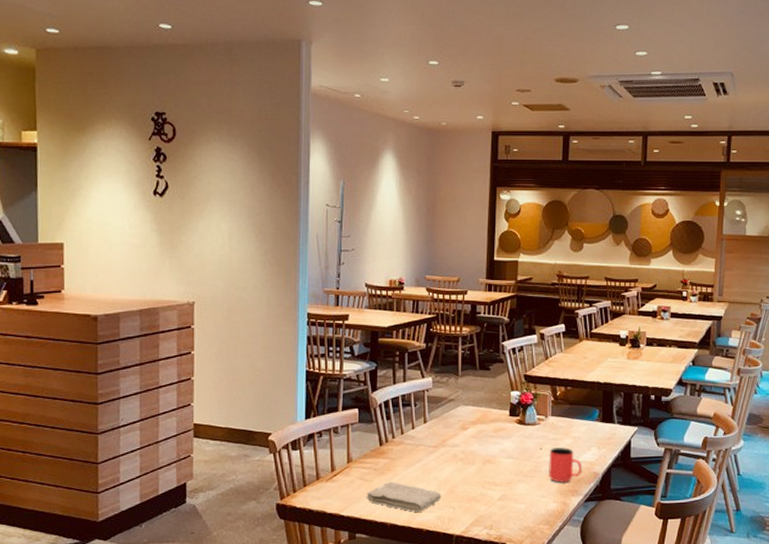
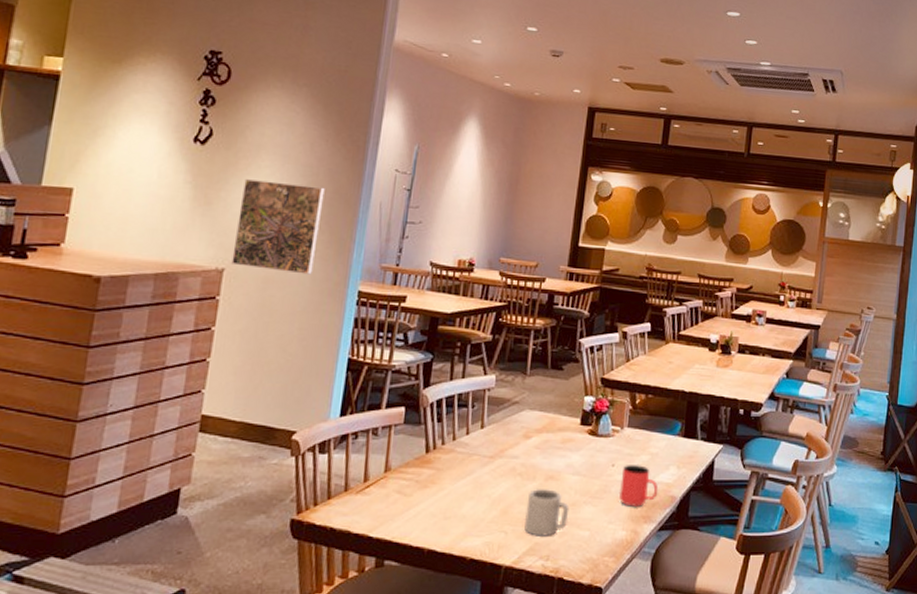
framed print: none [199,224,269,302] -> present [231,179,325,275]
washcloth: present [366,482,442,512] -> none [402,498,493,536]
cup: none [468,470,506,510] -> present [524,488,570,536]

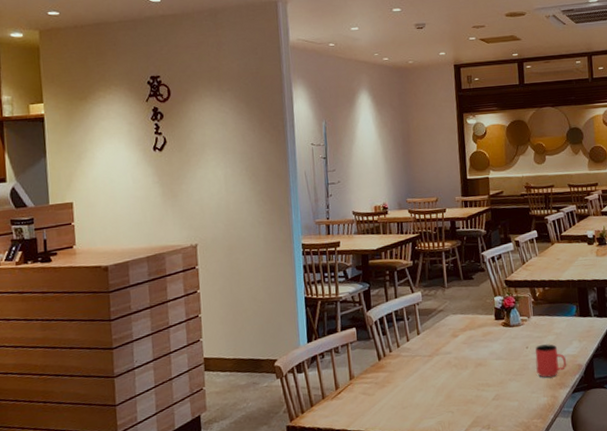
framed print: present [231,179,325,275] -> none [198,167,264,240]
cup: present [524,488,570,536] -> none [464,373,499,412]

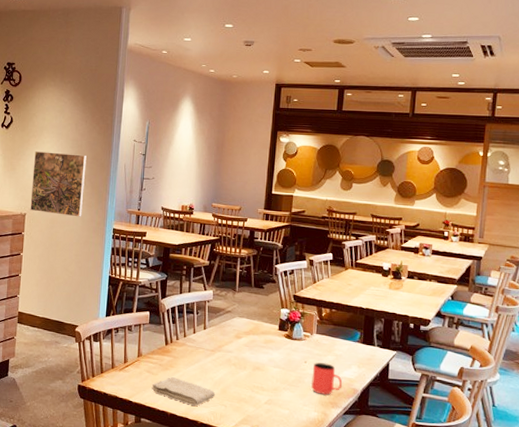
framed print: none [198,167,264,240] -> present [30,151,87,217]
washcloth: none [370,393,440,420] -> present [151,377,216,406]

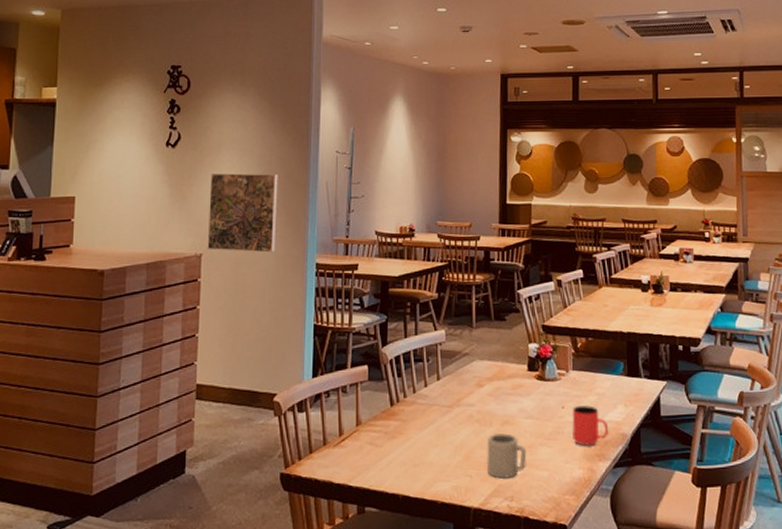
washcloth: present [151,377,216,406] -> none [376,447,458,481]
cup: none [238,375,273,411] -> present [486,432,527,479]

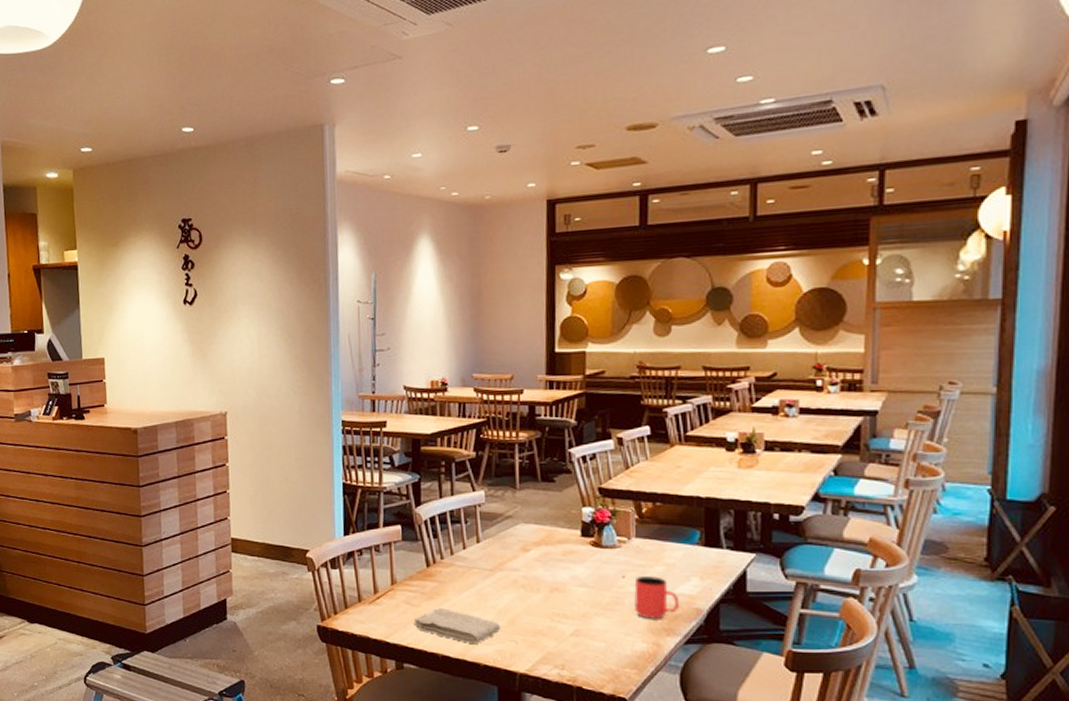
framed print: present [207,173,278,253] -> none [229,327,299,410]
washcloth: none [376,447,458,481] -> present [413,608,501,643]
cup: present [486,432,527,479] -> none [533,599,580,646]

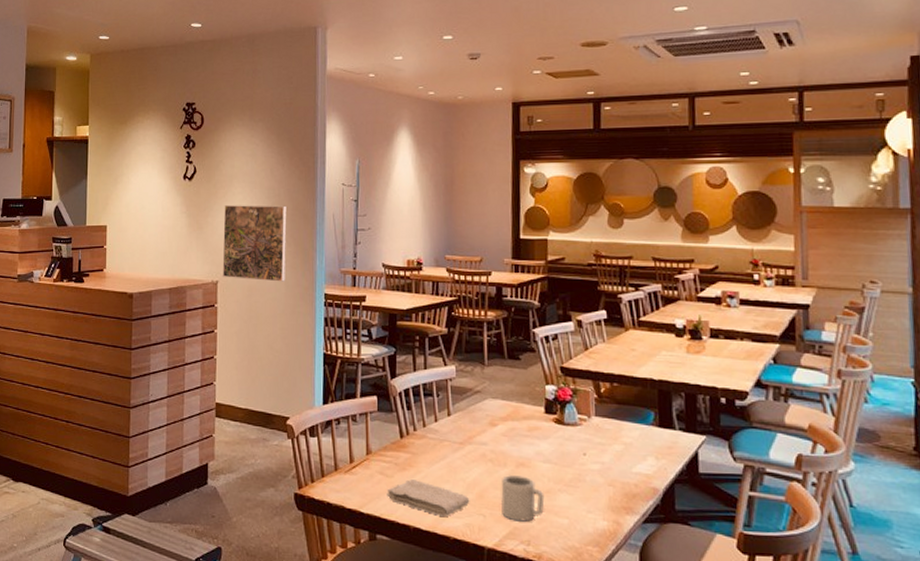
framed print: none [229,327,299,410] -> present [222,205,287,282]
cup: none [533,599,580,646] -> present [500,474,545,522]
cup: present [633,576,680,619] -> none [594,454,638,497]

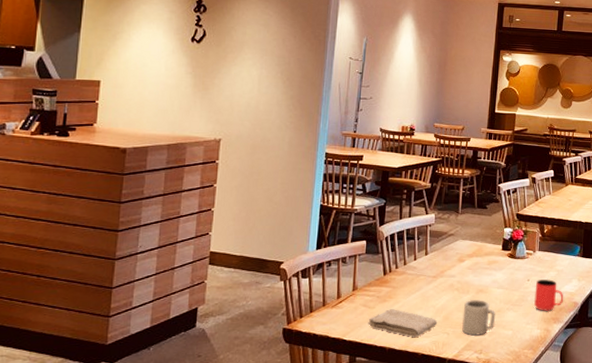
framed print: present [222,205,287,282] -> none [226,69,295,141]
cup: none [594,454,638,497] -> present [533,279,564,311]

